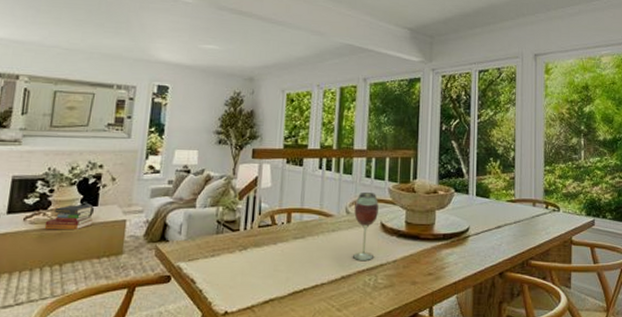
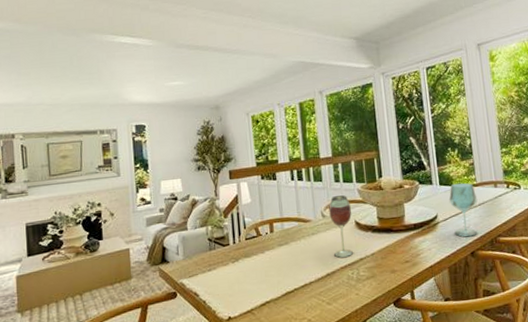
books: present [44,205,93,231] -> none [61,240,101,266]
wine glass: none [483,196,514,256] -> present [449,182,478,237]

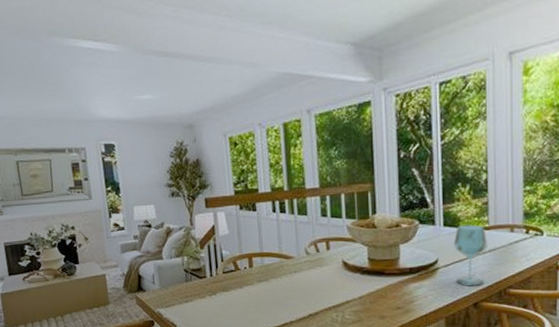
wineglass: present [329,195,353,258] -> none [314,232,339,298]

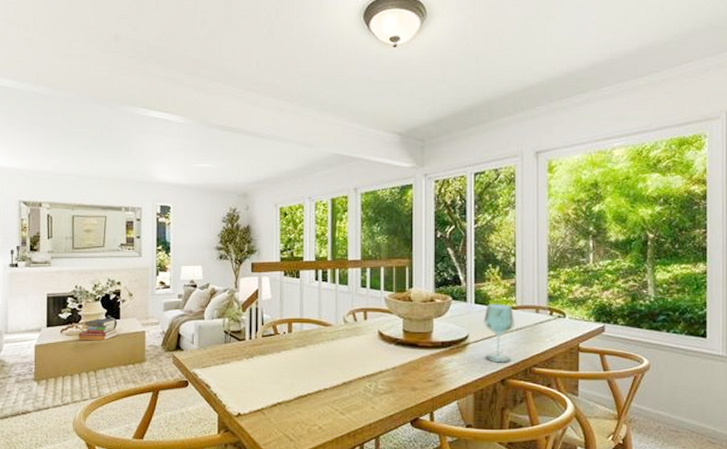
books: none [40,264,78,287] -> present [78,318,117,341]

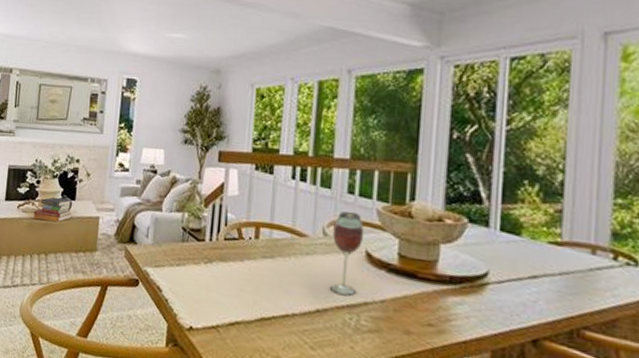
wineglass: none [352,302,375,367] -> present [330,211,364,296]
wine glass: present [483,303,515,363] -> none [510,233,559,318]

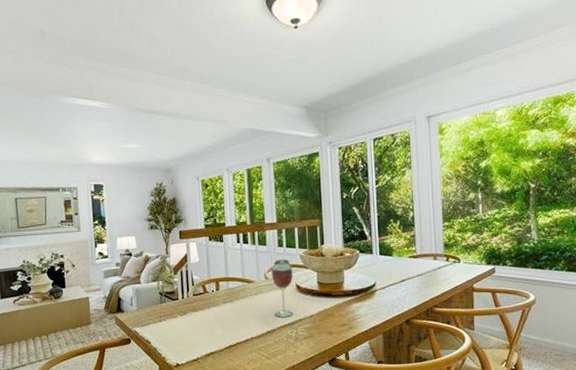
books: present [33,197,71,223] -> none [29,288,64,309]

